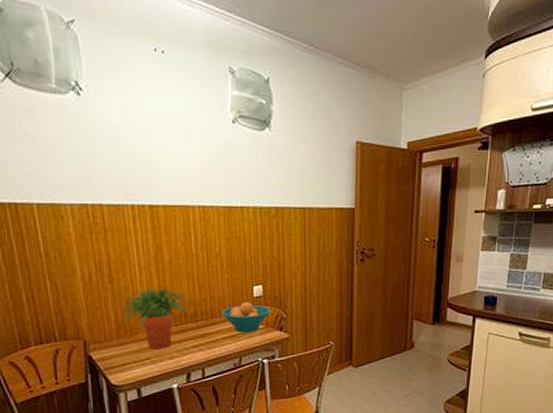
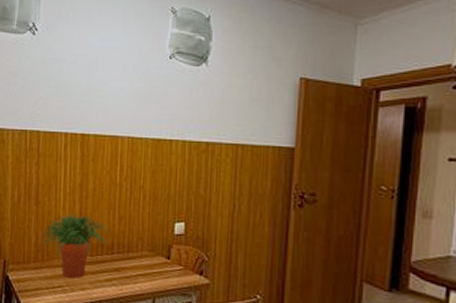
fruit bowl: present [221,302,271,333] -> none [138,239,192,273]

